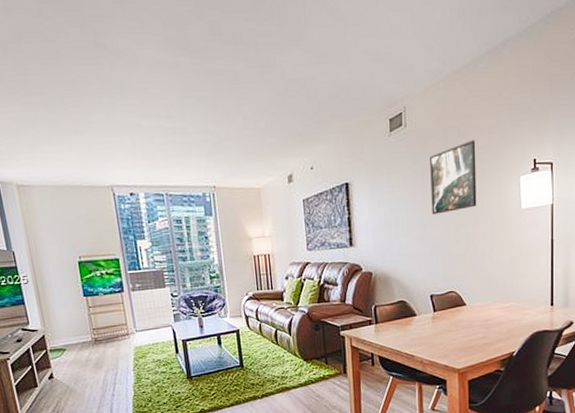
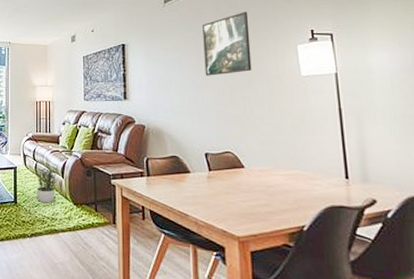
potted plant: none [259,325,285,363] -> present [34,166,58,203]

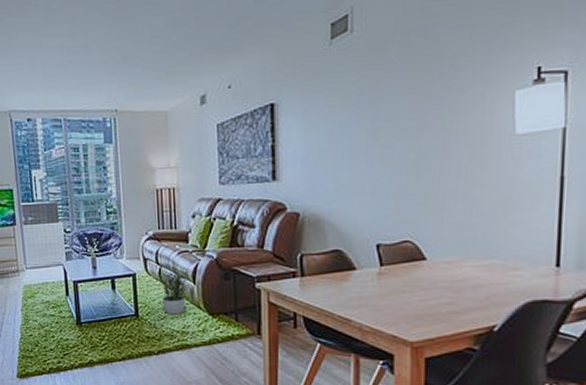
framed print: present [202,11,252,76] -> none [383,44,450,142]

